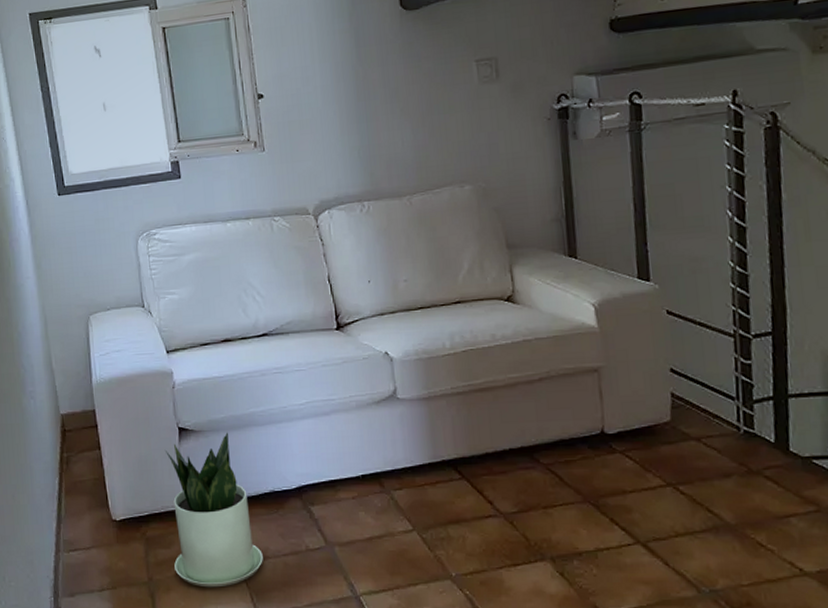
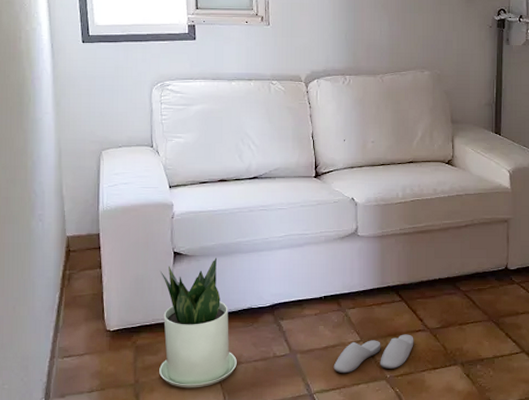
slippers: none [381,521,484,571] -> present [333,334,414,374]

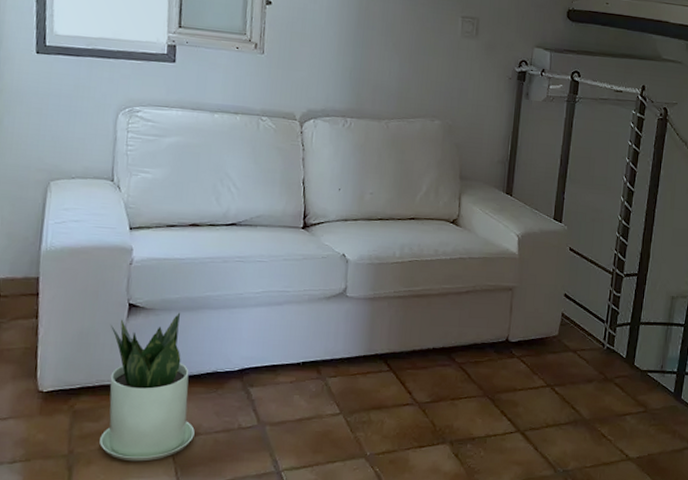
slippers: present [333,334,414,374] -> none [306,408,401,450]

